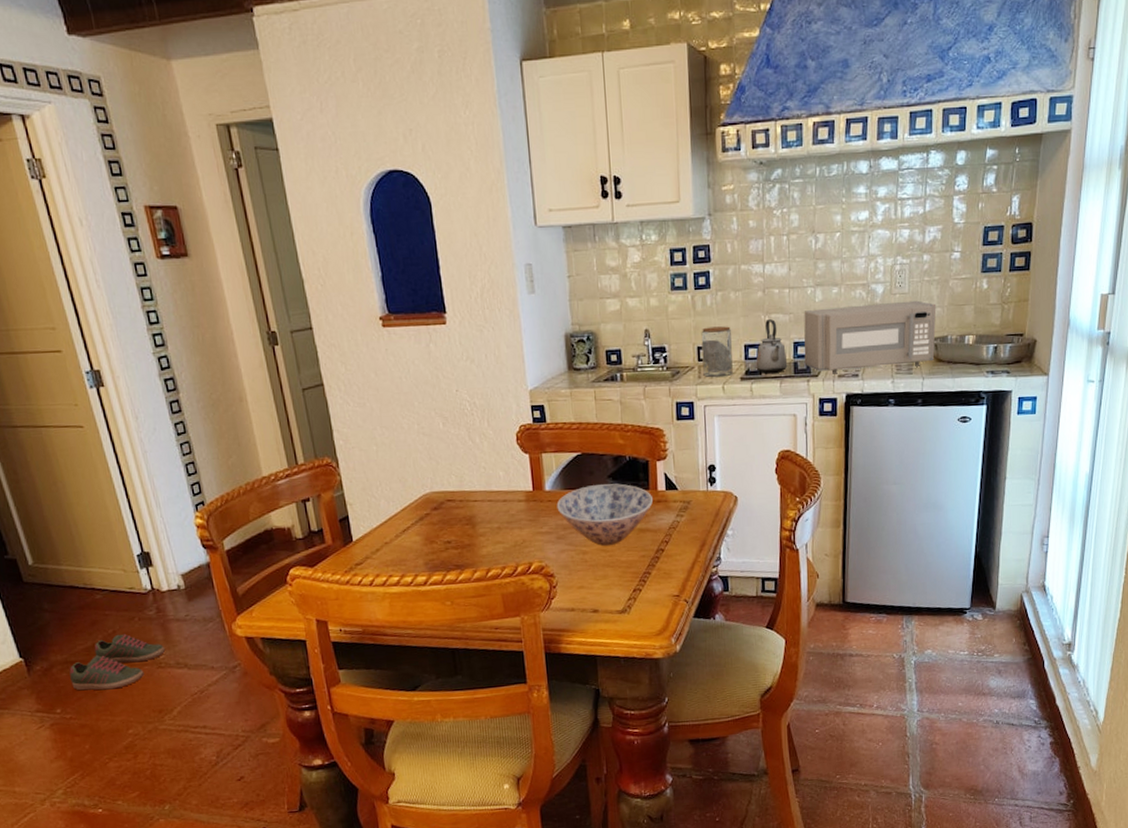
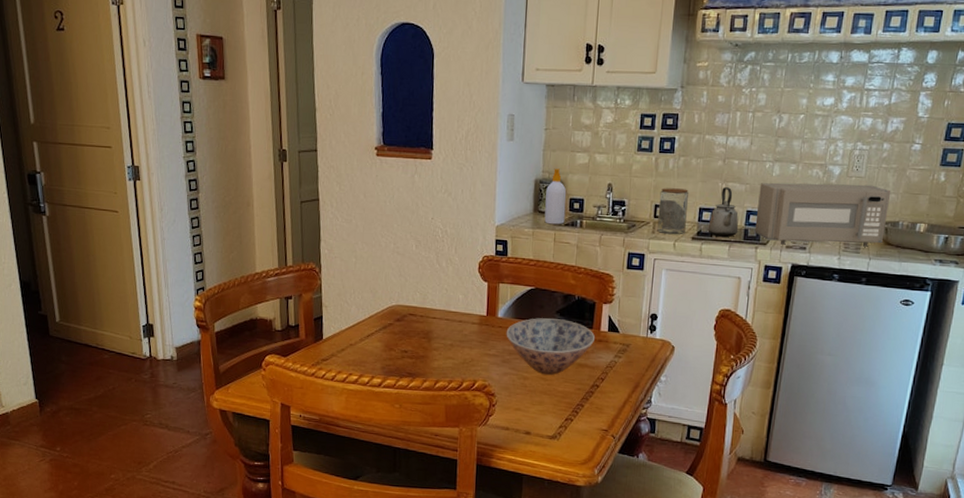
shoe: present [69,633,166,691] -> none [72,391,153,438]
soap bottle: none [578,319,604,382] -> present [544,168,567,225]

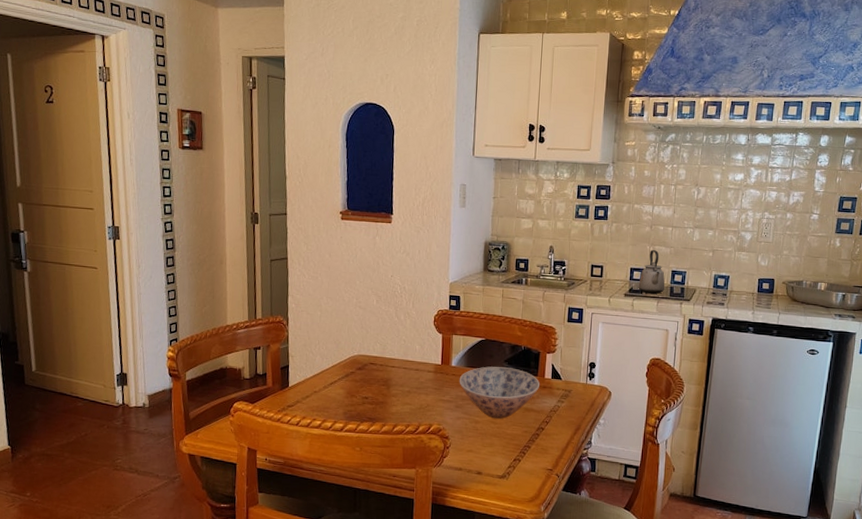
soap bottle: present [544,168,567,225] -> none [493,232,513,283]
jar: present [657,188,690,234] -> none [594,250,622,291]
microwave: present [754,182,891,247] -> none [679,246,795,303]

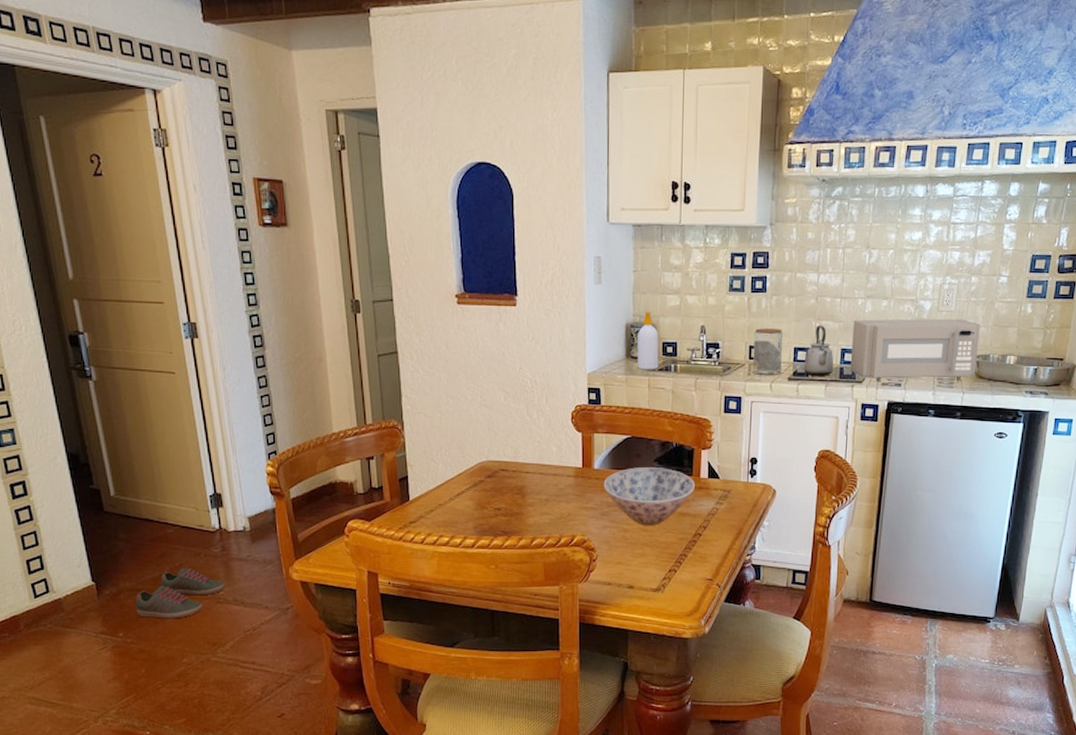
shoe: none [43,437,123,483] -> present [135,567,226,619]
soap bottle: none [493,232,513,283] -> present [637,312,659,370]
jar: none [594,250,622,291] -> present [753,328,784,375]
microwave: none [679,246,795,303] -> present [850,318,981,382]

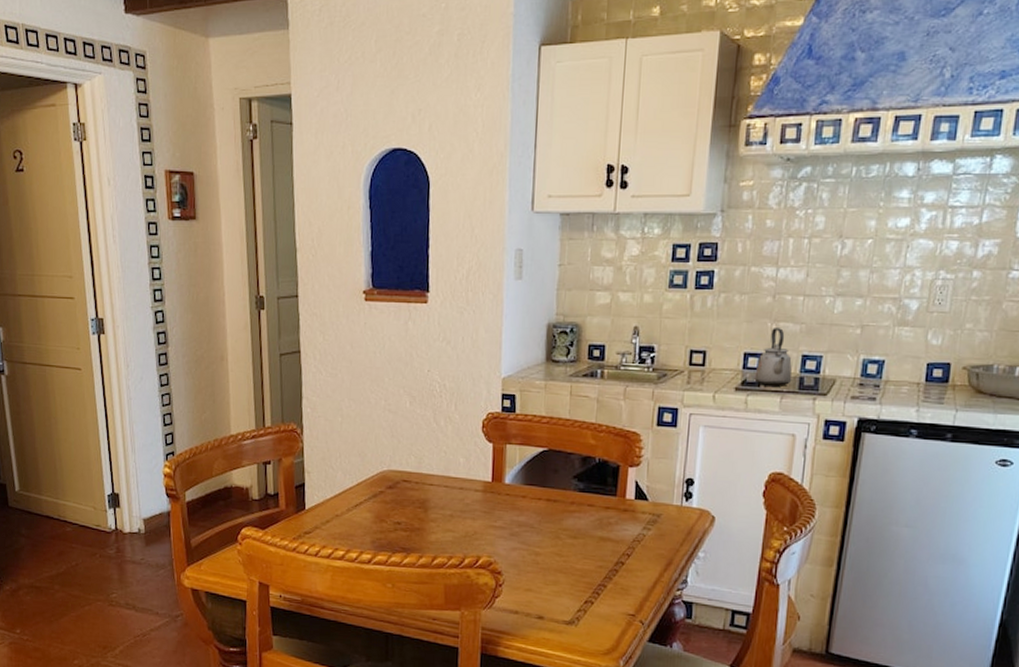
shoe: present [135,567,226,619] -> none [33,567,119,619]
bowl: present [603,467,696,526] -> none [514,484,620,551]
soap bottle: present [637,312,659,370] -> none [559,310,585,376]
jar: present [753,328,784,375] -> none [693,330,732,384]
microwave: present [850,318,981,382] -> none [812,321,983,396]

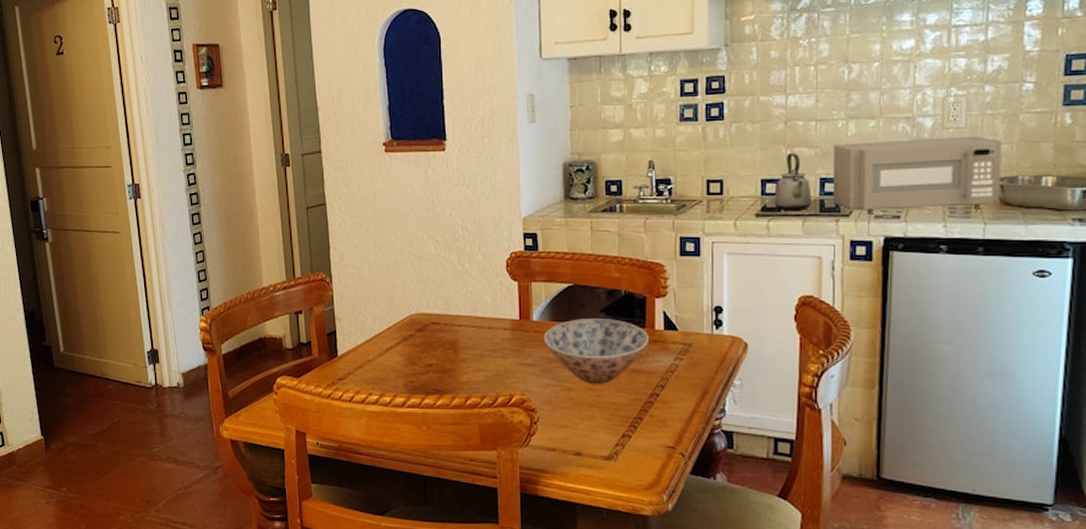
bowl: none [514,484,620,551] -> present [543,319,650,385]
microwave: none [812,321,983,396] -> present [832,136,1003,215]

